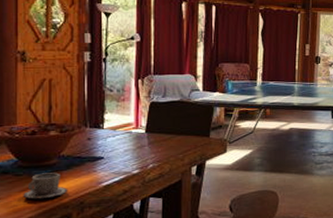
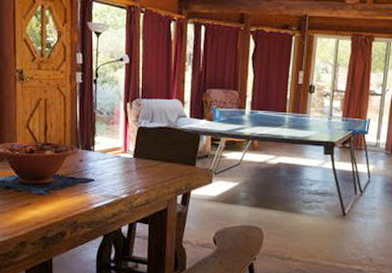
cup: present [23,172,68,200] -> none [23,191,63,216]

